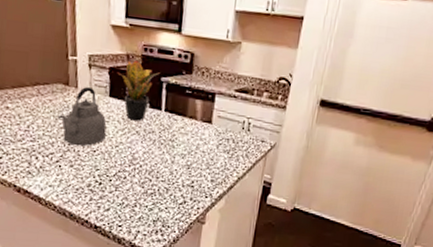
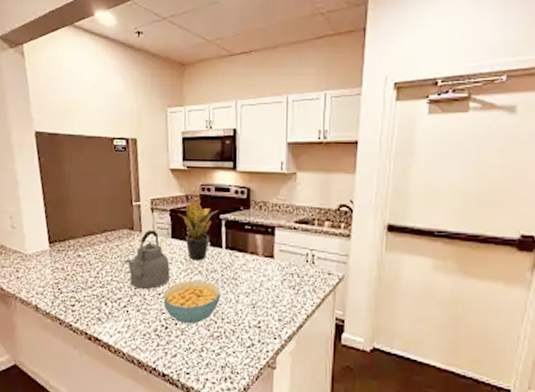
cereal bowl: none [98,139,157,181] -> present [163,279,221,324]

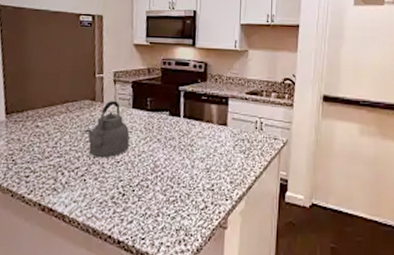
cereal bowl: present [163,279,221,324] -> none [121,147,178,190]
potted plant: present [176,200,218,261] -> none [138,73,177,129]

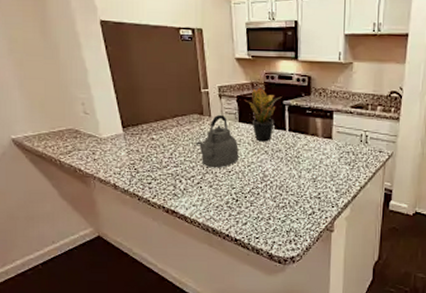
potted plant: none [138,73,177,129] -> present [243,87,281,142]

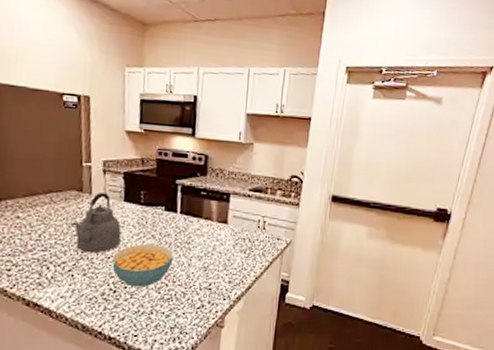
cereal bowl: none [233,158,285,197] -> present [112,243,174,287]
potted plant: present [243,87,281,142] -> none [131,164,174,225]

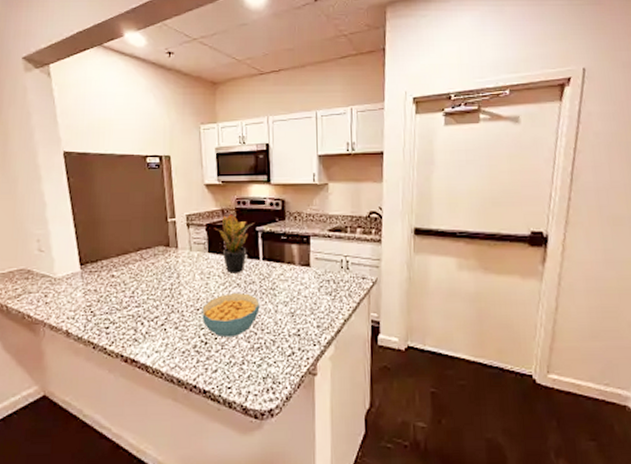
kettle: present [70,193,122,254] -> none [160,246,208,306]
potted plant: none [131,164,174,225] -> present [213,213,254,274]

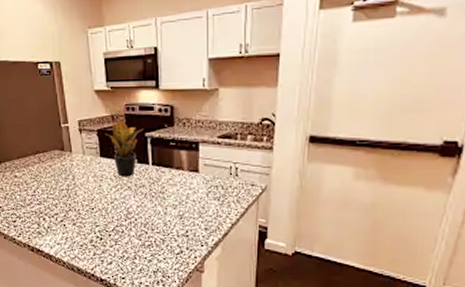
cereal bowl: present [202,292,260,338] -> none [96,194,150,235]

